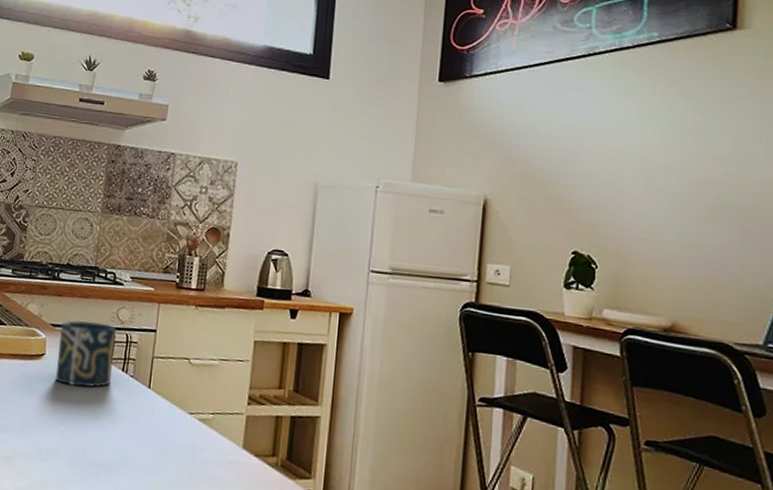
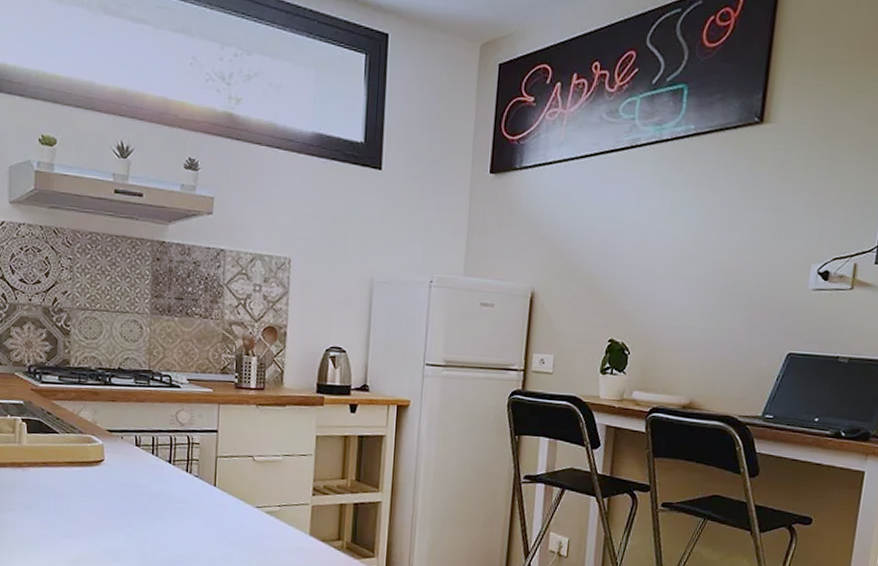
cup: present [56,320,117,388] -> none [118,425,177,490]

